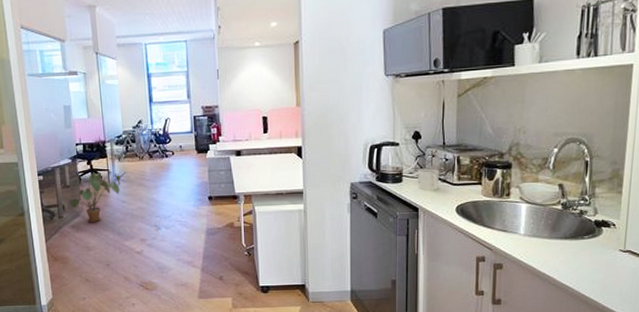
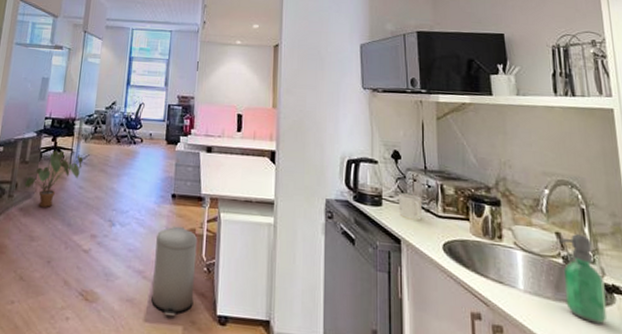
pedal bin: none [200,222,239,292] -> present [151,226,198,317]
soap dispenser: none [559,182,596,252] -> present [558,233,608,324]

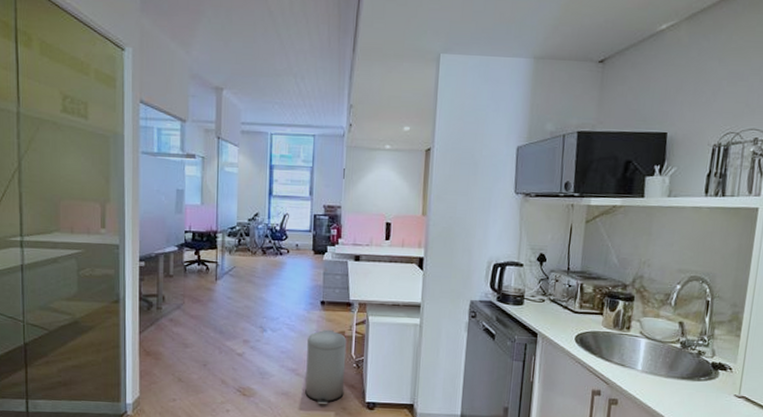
house plant: present [24,150,83,208] -> none [172,263,229,318]
mug: present [398,193,423,220] -> none [539,293,562,316]
soap dispenser: present [558,233,608,324] -> none [676,322,713,394]

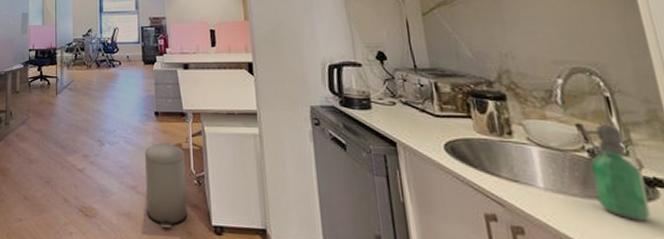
soap dispenser: none [676,322,713,394] -> present [580,123,652,221]

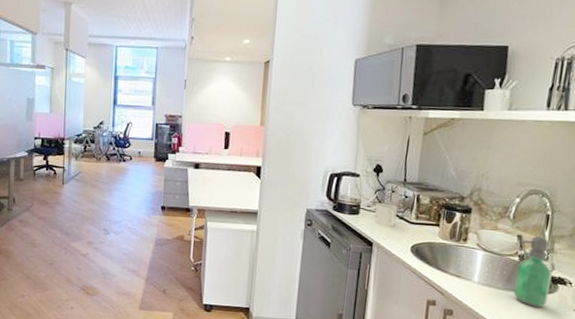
pedal bin: present [145,142,188,229] -> none [145,233,186,306]
mug: none [387,94,417,121] -> present [374,203,398,226]

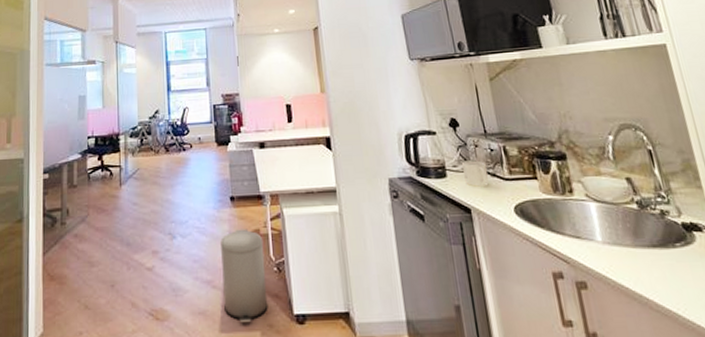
pedal bin: none [145,233,186,306] -> present [221,229,268,323]
soap dispenser: present [513,235,552,308] -> none [629,175,690,265]

